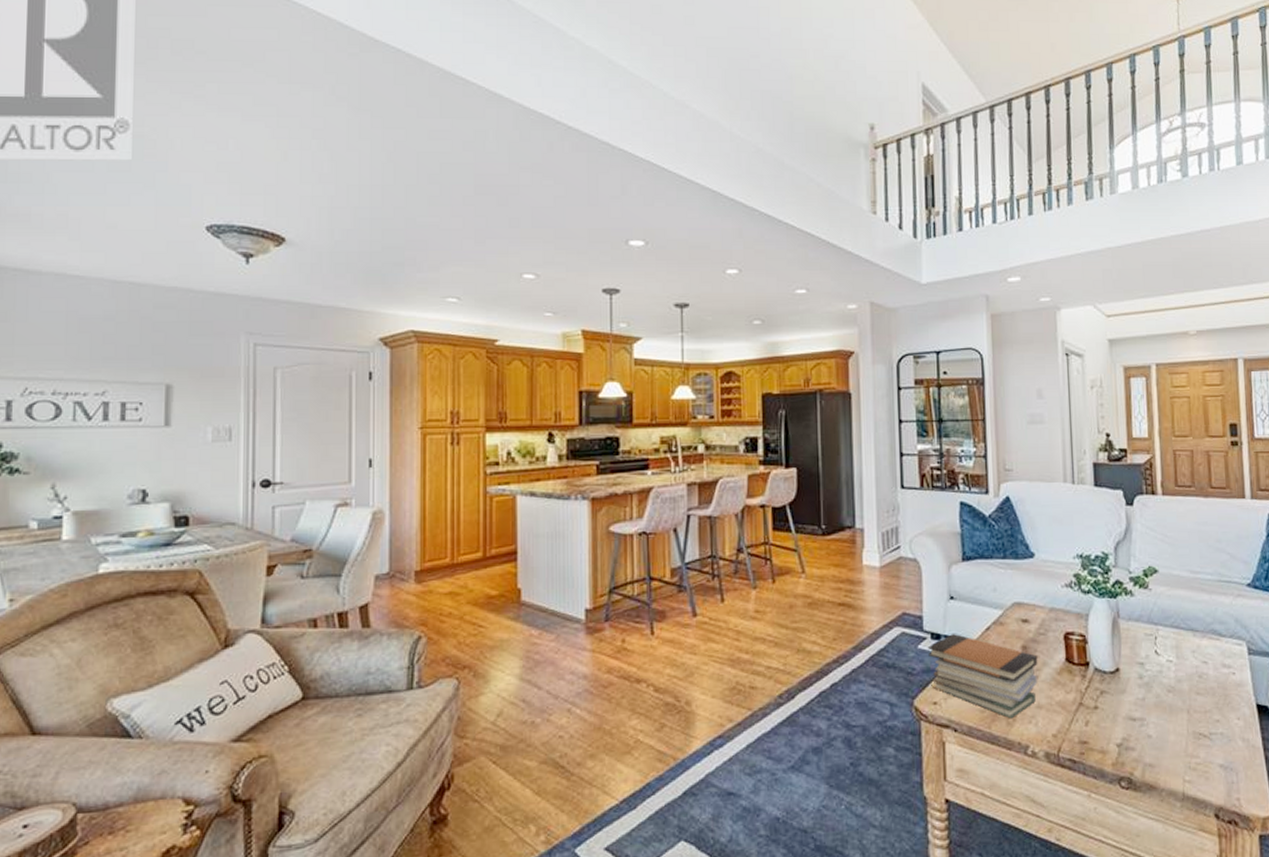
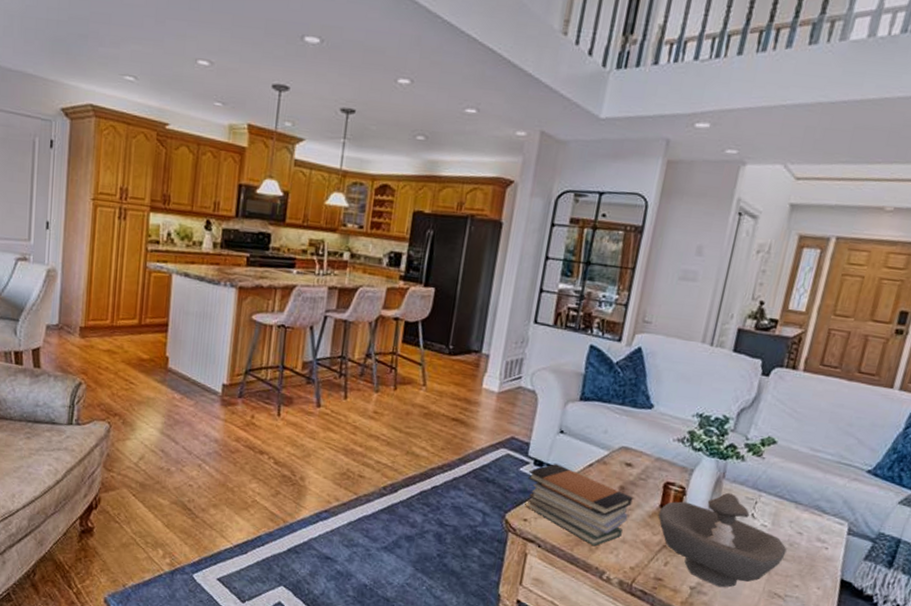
decorative bowl: none [1066,632,1198,739] -> present [658,492,787,588]

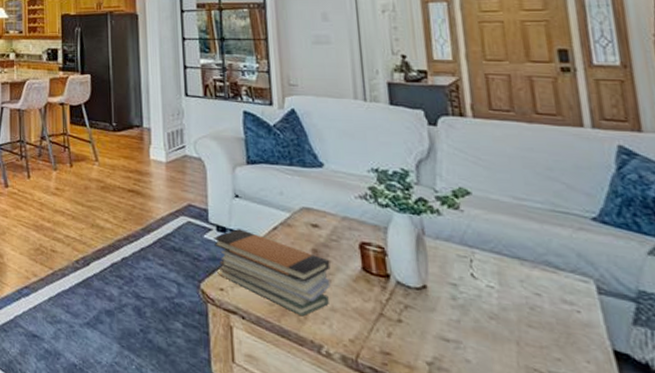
decorative bowl: present [658,492,787,588] -> none [362,250,530,363]

